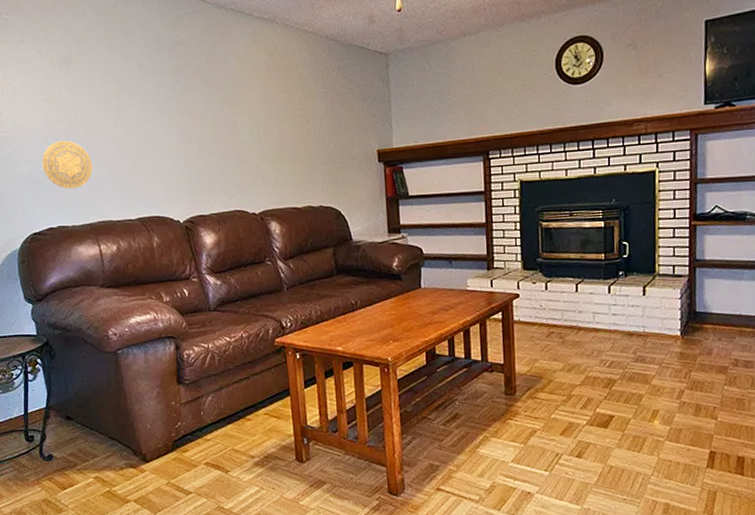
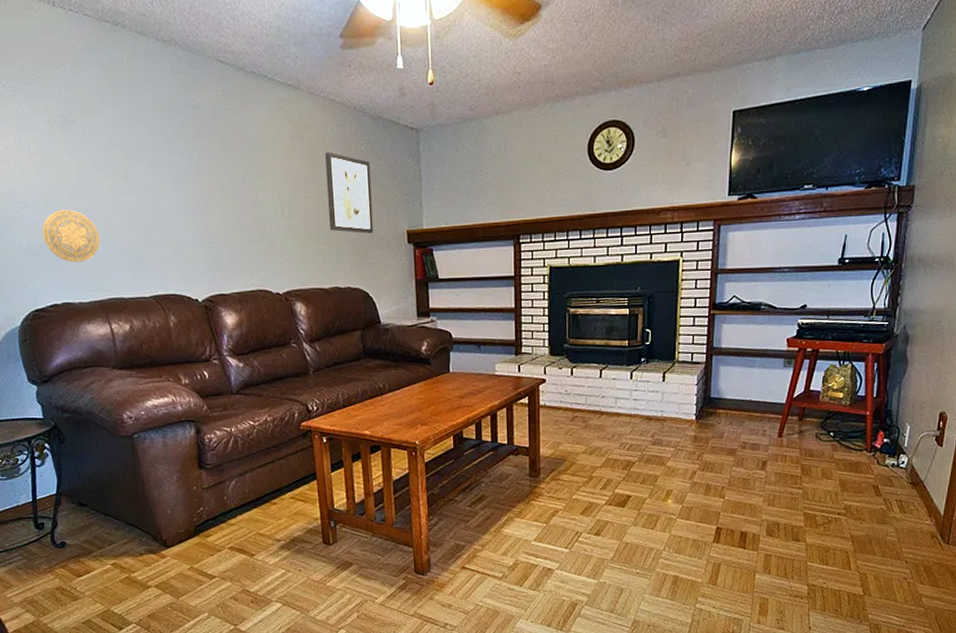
wall art: none [299,78,345,154] -> present [325,151,374,234]

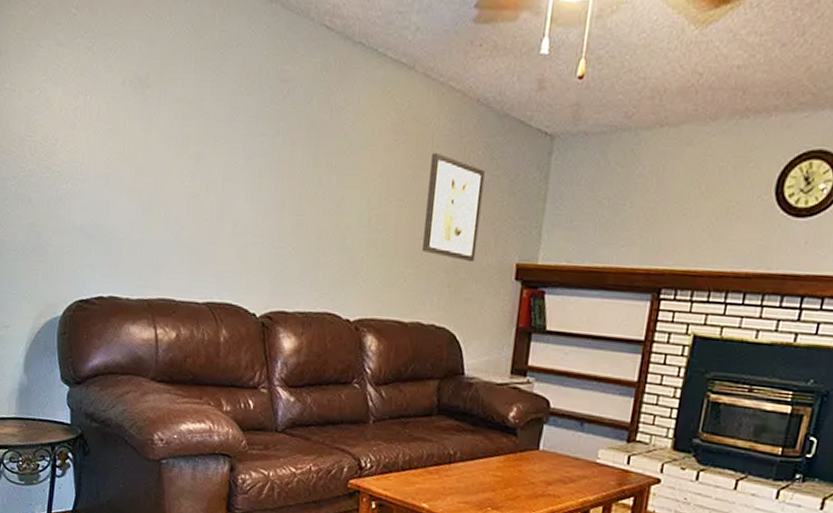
decorative plate: present [42,209,100,263] -> none [99,188,159,252]

